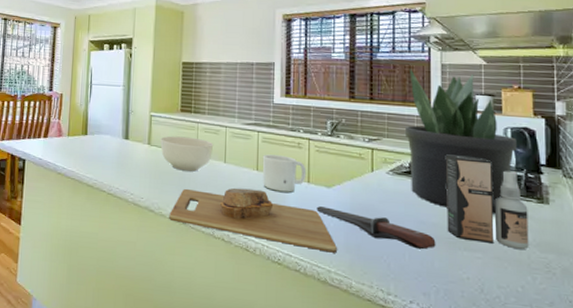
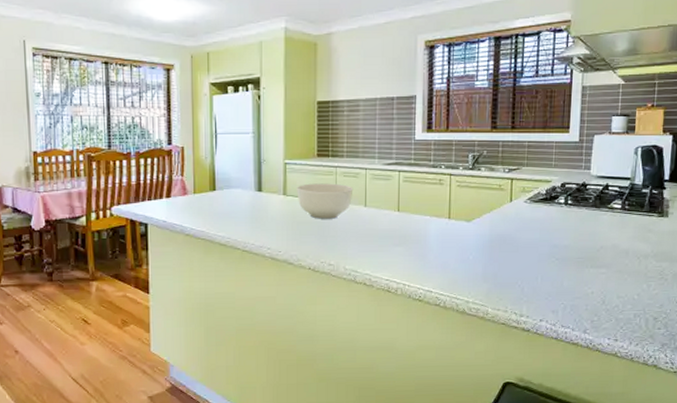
cutting board: present [169,187,337,253] -> none [309,231,475,284]
mug: present [262,154,307,193] -> none [403,194,448,232]
hunting knife: present [316,206,436,250] -> none [456,241,566,272]
planter: present [406,69,517,214] -> none [544,93,646,231]
spray bottle: present [446,154,529,250] -> none [577,178,650,262]

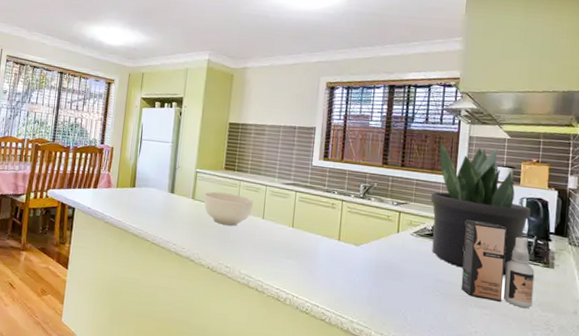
planter: none [544,93,646,231] -> present [431,139,531,276]
spray bottle: none [577,178,650,262] -> present [461,220,535,309]

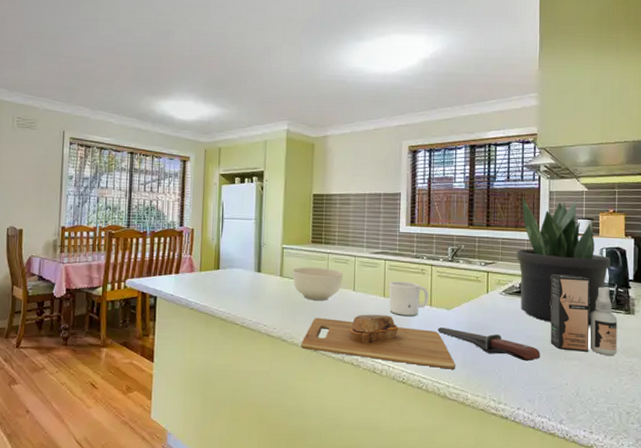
cutting board: none [208,241,361,306] -> present [301,314,455,369]
mug: none [297,212,338,250] -> present [388,281,429,317]
hunting knife: none [344,262,450,306] -> present [437,327,541,362]

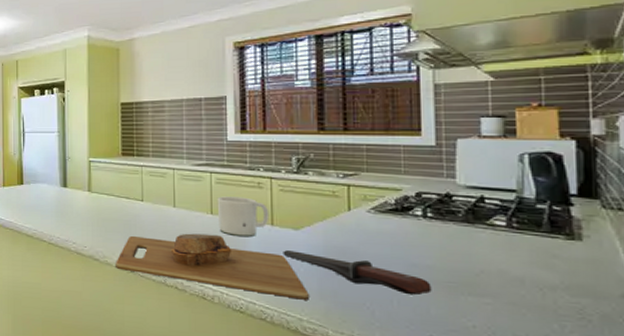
bowl: present [292,267,344,301] -> none [101,181,161,218]
planter: present [517,196,610,326] -> none [390,92,537,254]
spray bottle: present [550,274,617,356] -> none [443,188,555,294]

